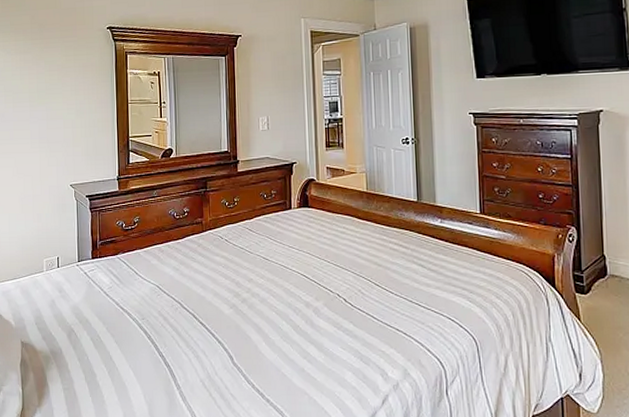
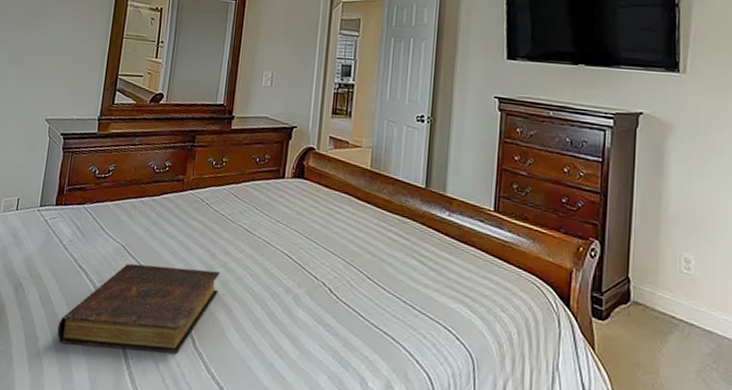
book: none [111,297,247,376] -> present [57,263,220,354]

